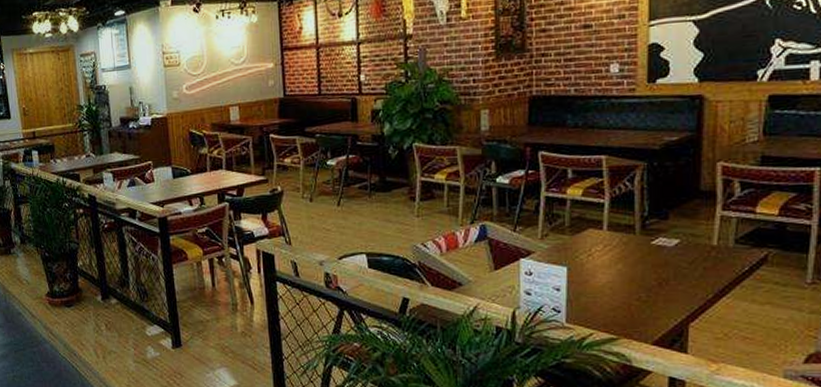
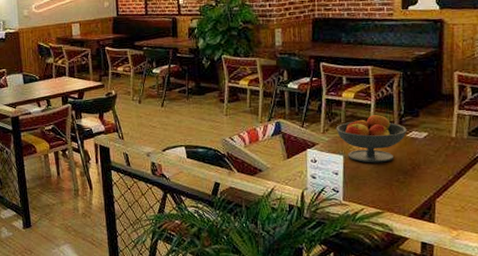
fruit bowl: none [557,215,652,277] -> present [336,114,407,163]

